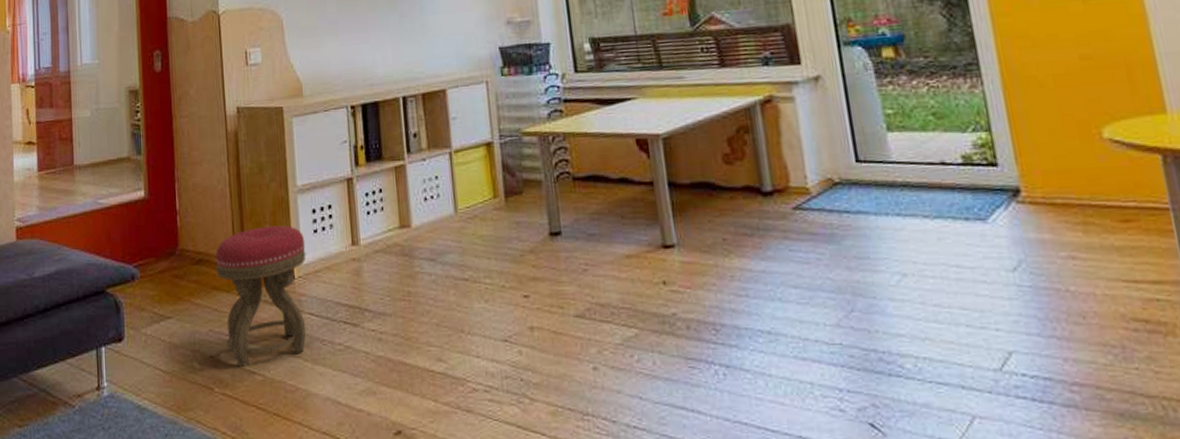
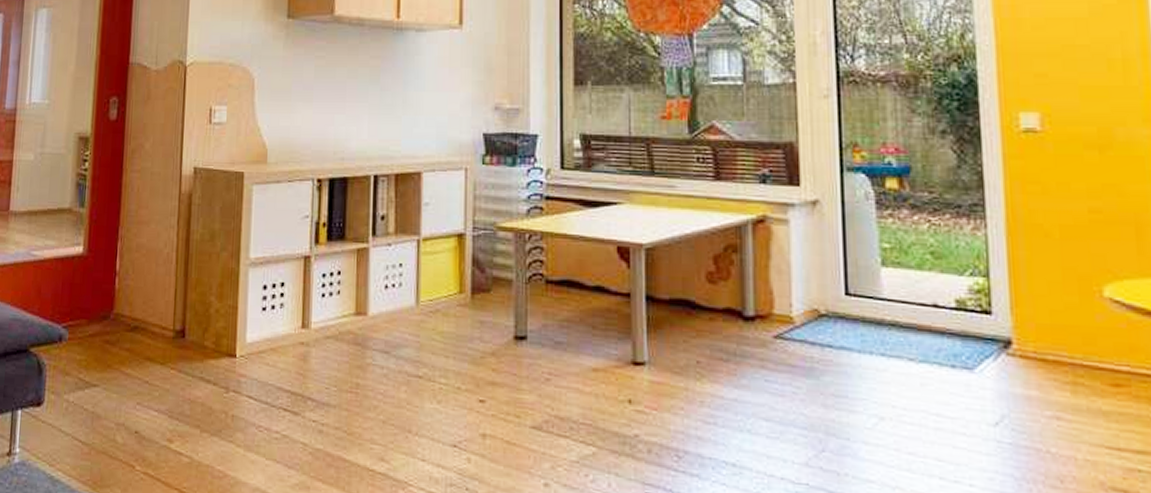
stool: present [216,225,306,367] -> none [152,298,252,447]

